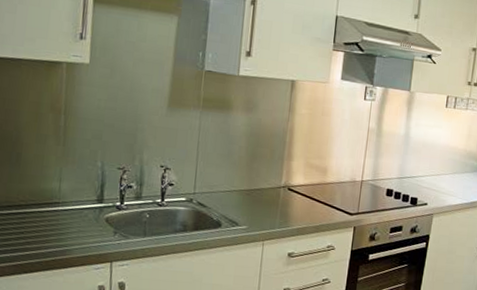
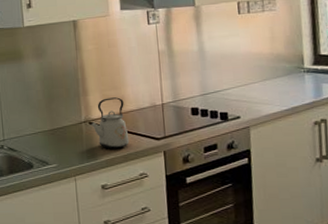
kettle: none [288,166,326,219] -> present [90,97,130,149]

